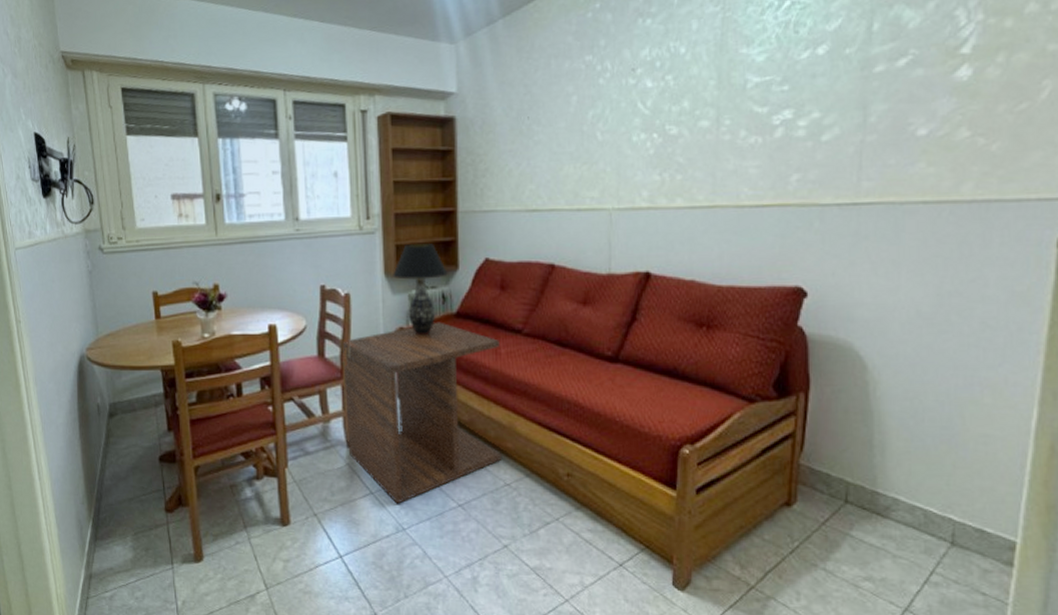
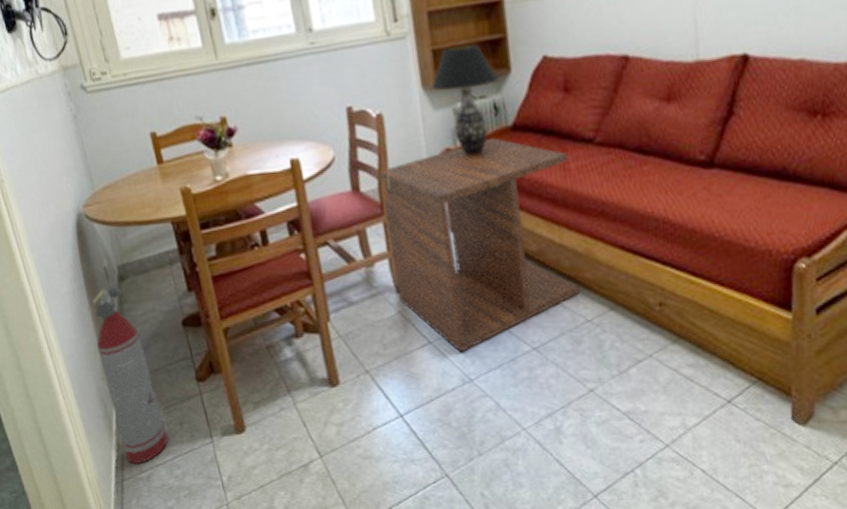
fire extinguisher: none [81,419,134,584] -> present [92,284,169,464]

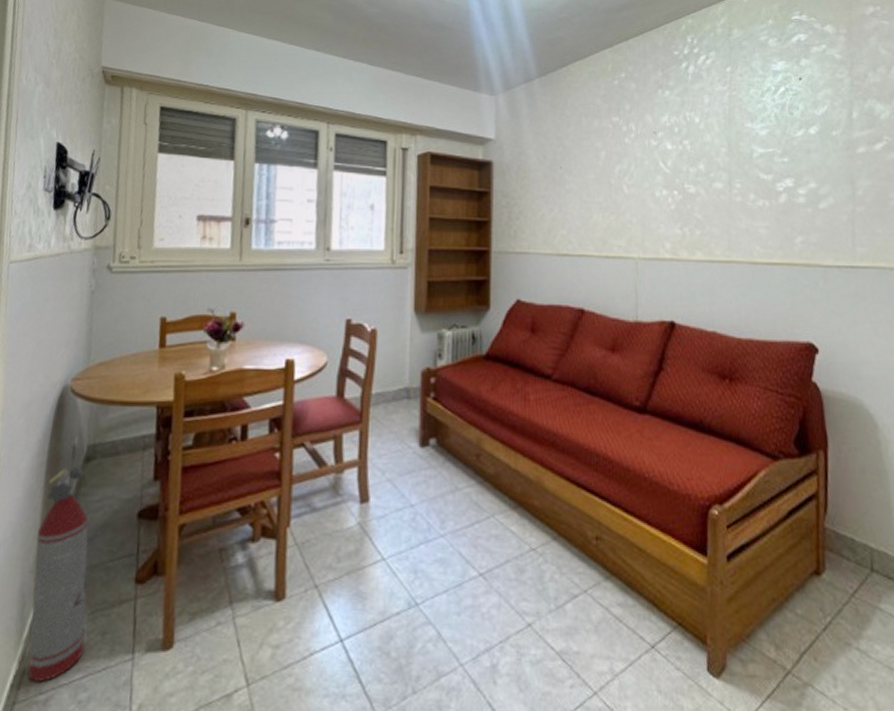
side table: present [379,137,581,353] -> none [361,363,528,573]
table lamp: present [432,44,499,157] -> none [423,281,479,378]

